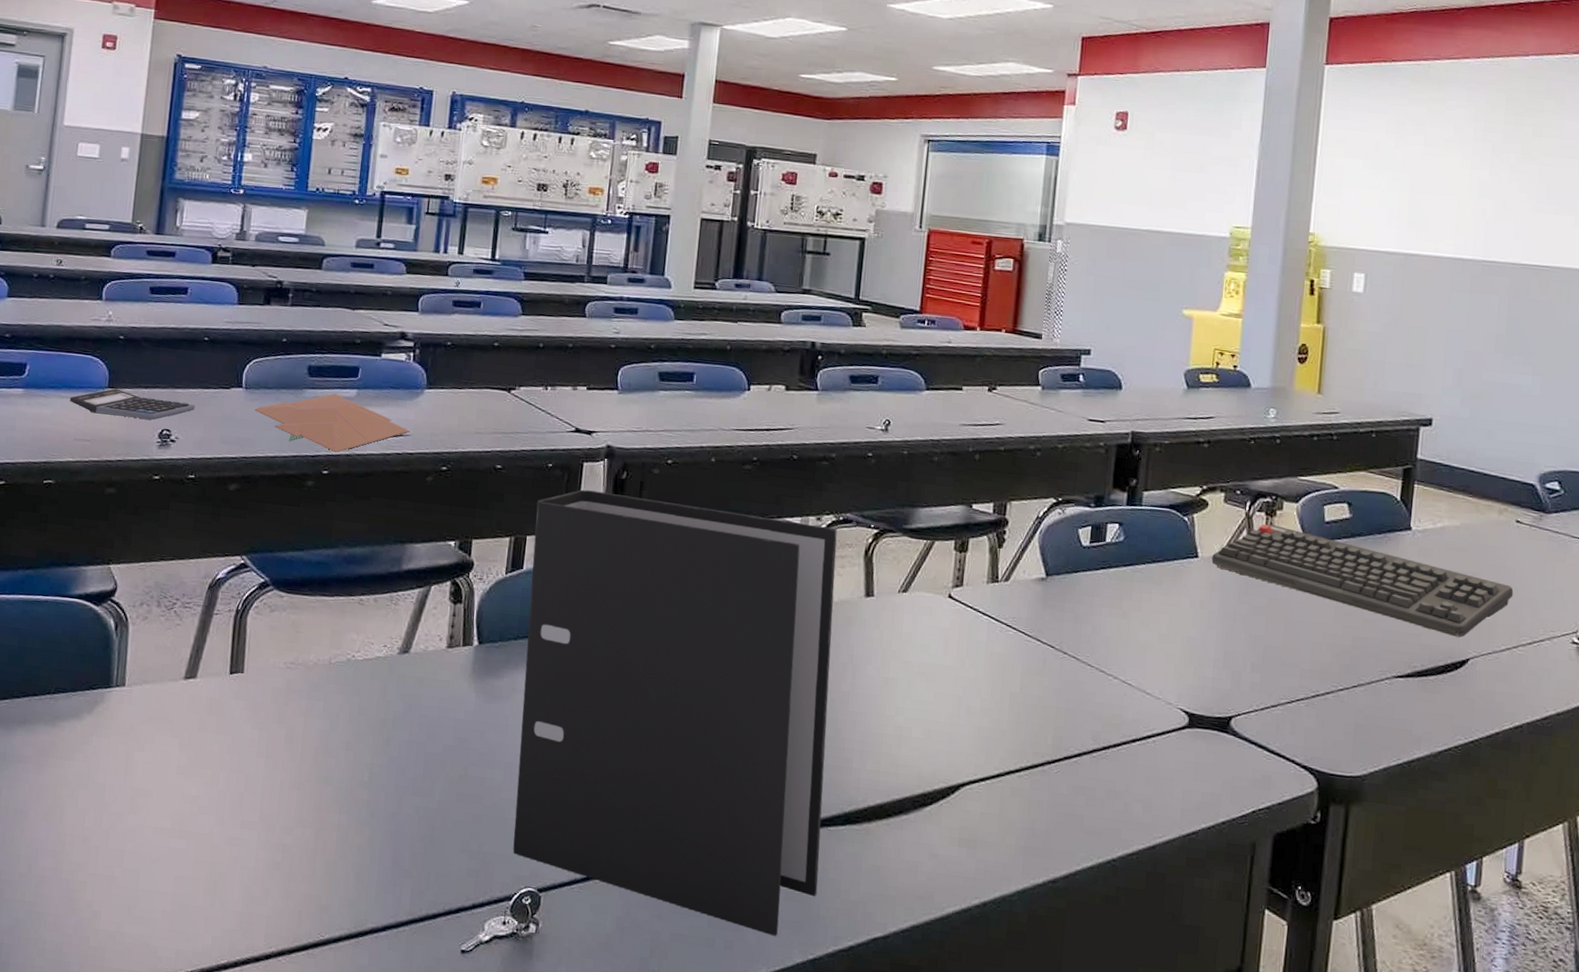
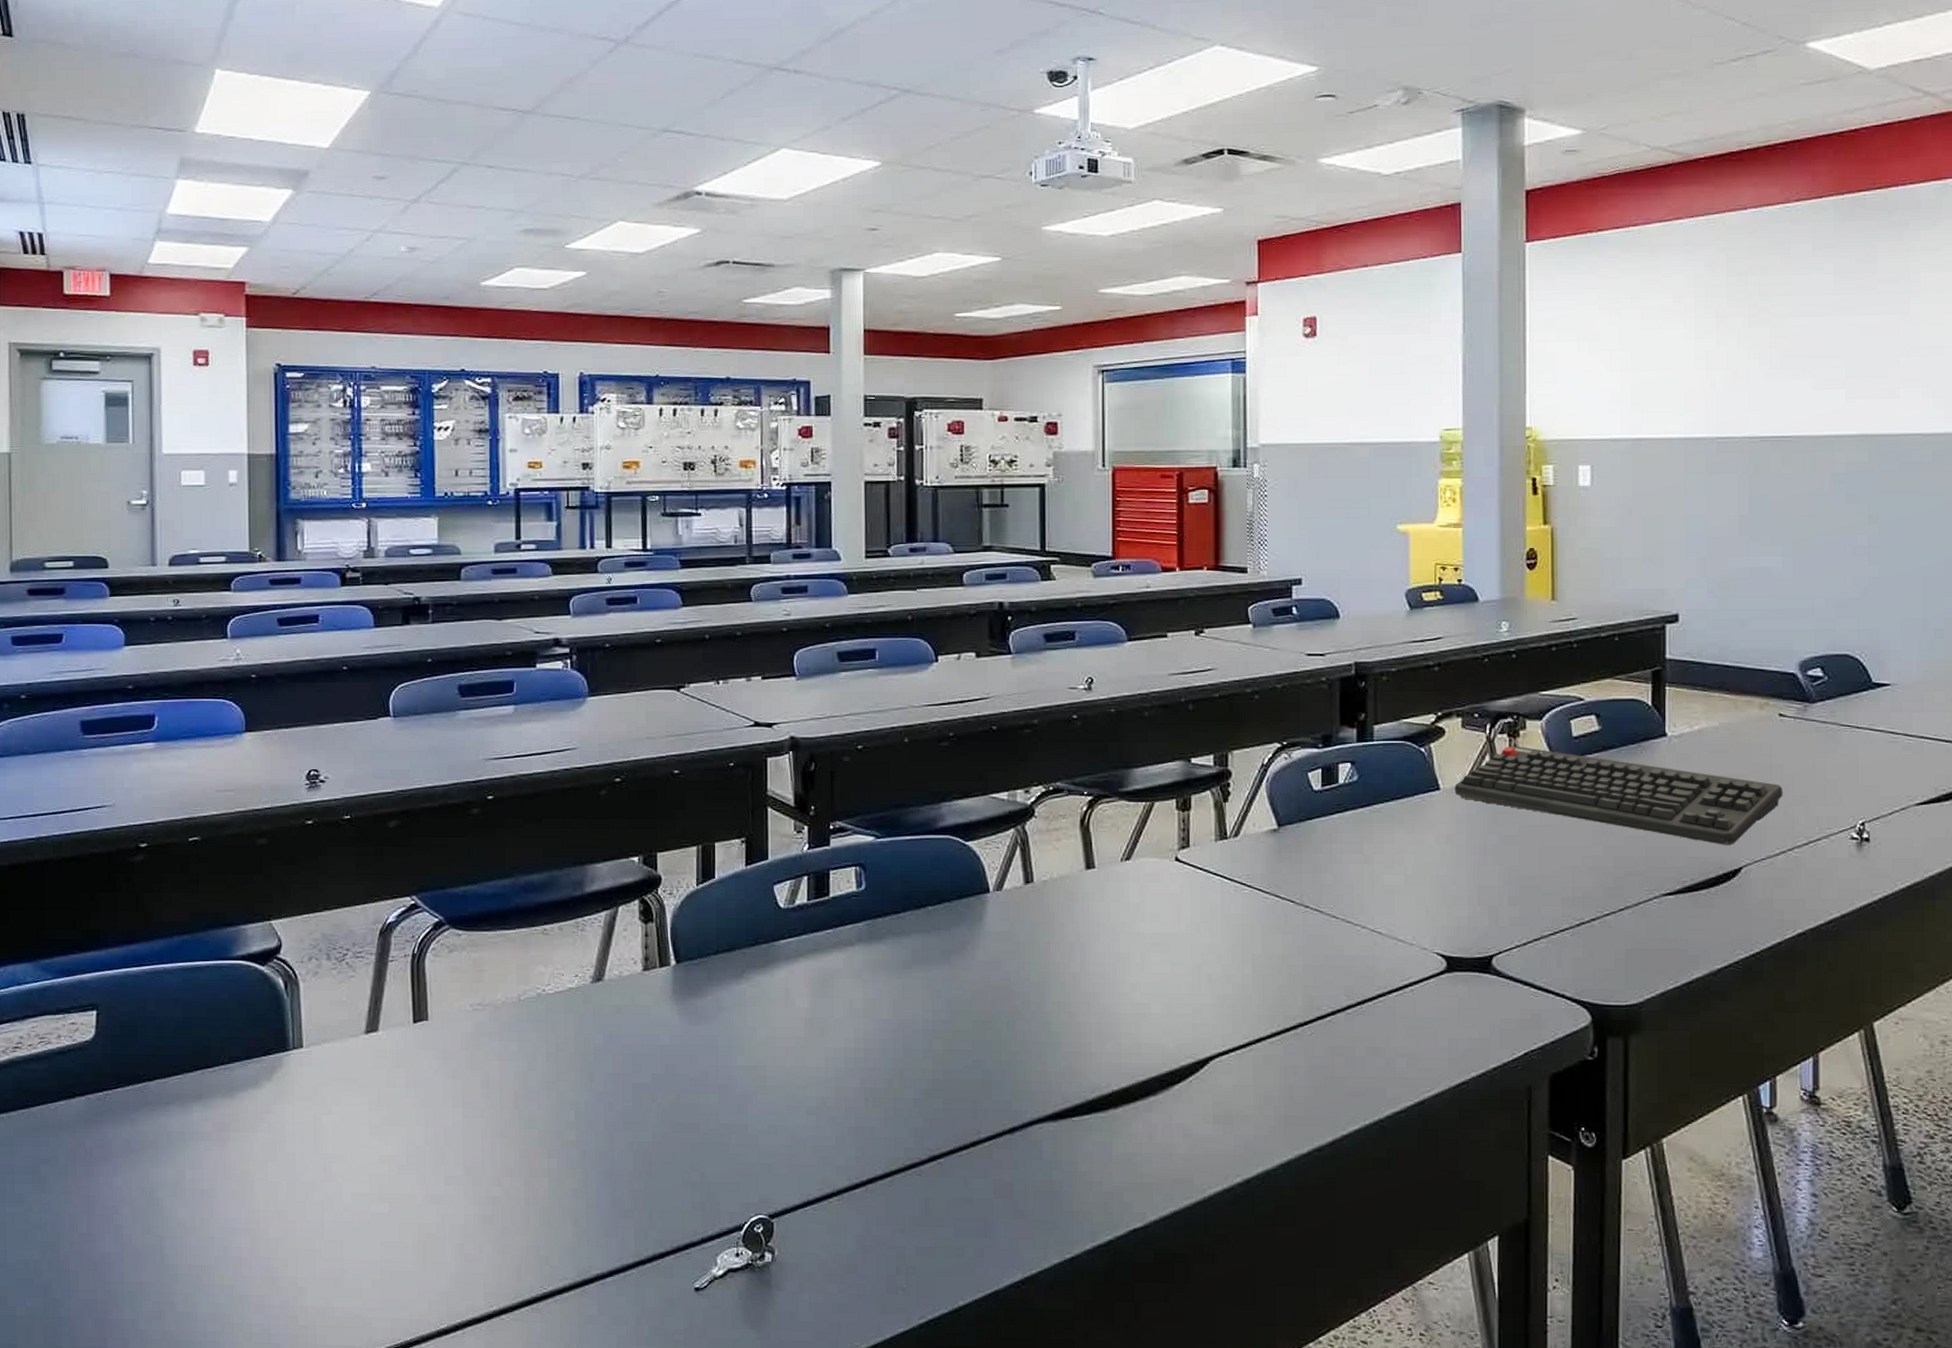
calculator: present [69,388,195,420] -> none [205,732,342,761]
papers: present [254,393,410,453] -> none [406,712,576,776]
binder: present [513,489,837,937] -> none [722,787,1068,1239]

